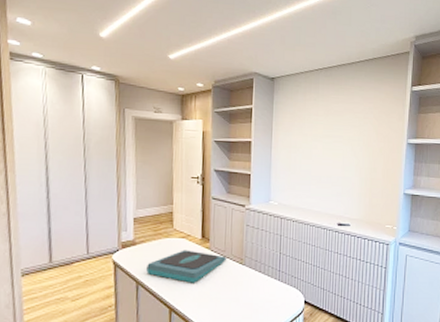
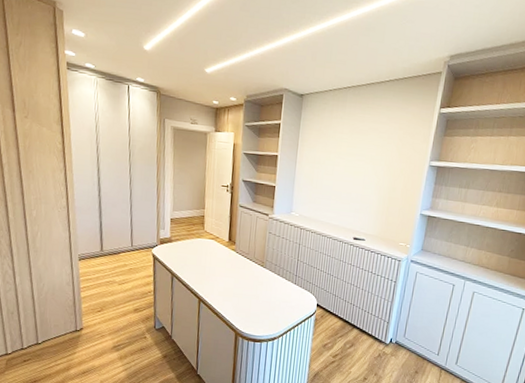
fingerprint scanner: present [145,250,227,283] -> none [179,249,250,280]

